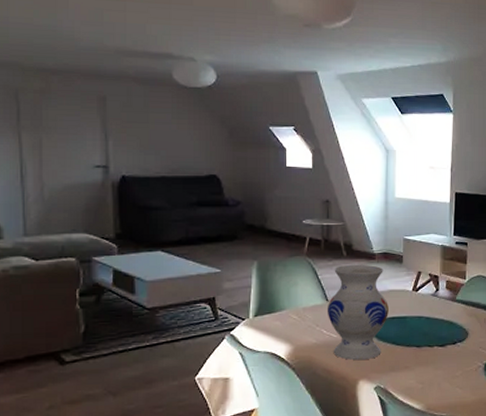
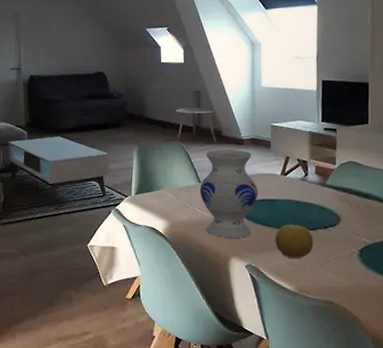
fruit: none [404,342,443,376] -> present [275,225,314,258]

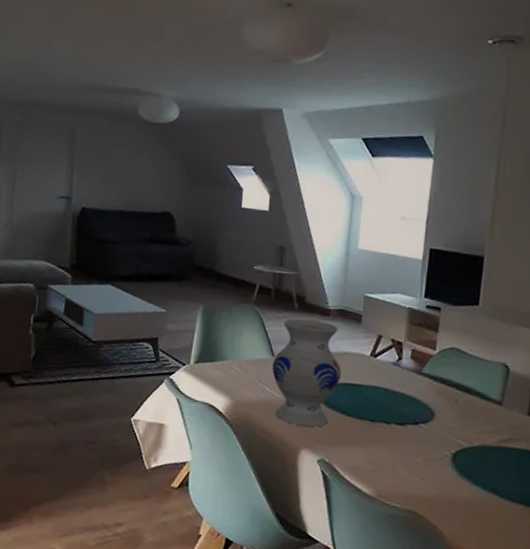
fruit: present [275,225,314,258] -> none [355,416,401,457]

